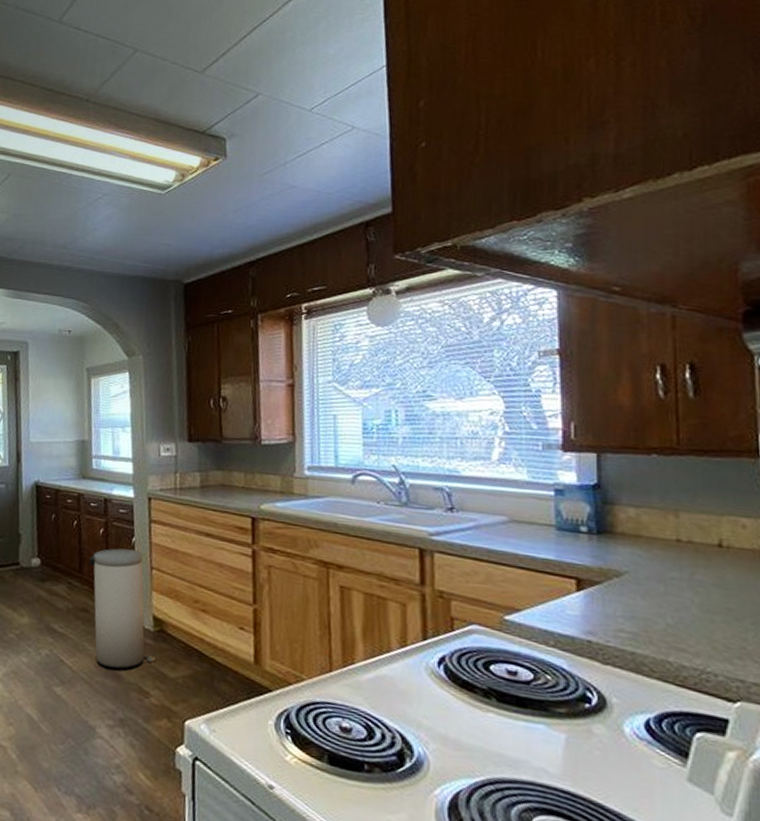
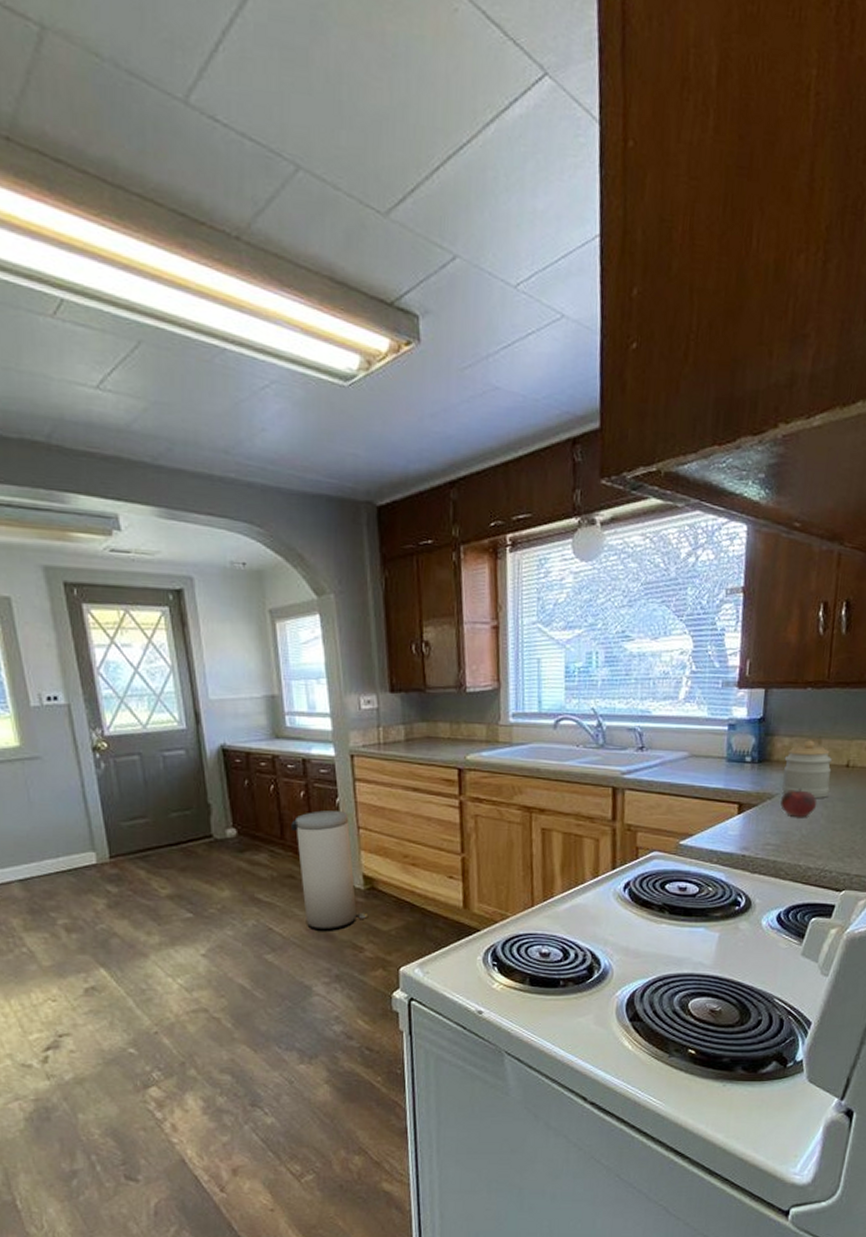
jar: none [631,512,699,582] -> present [782,740,833,799]
fruit: none [633,566,684,603] -> present [780,787,817,818]

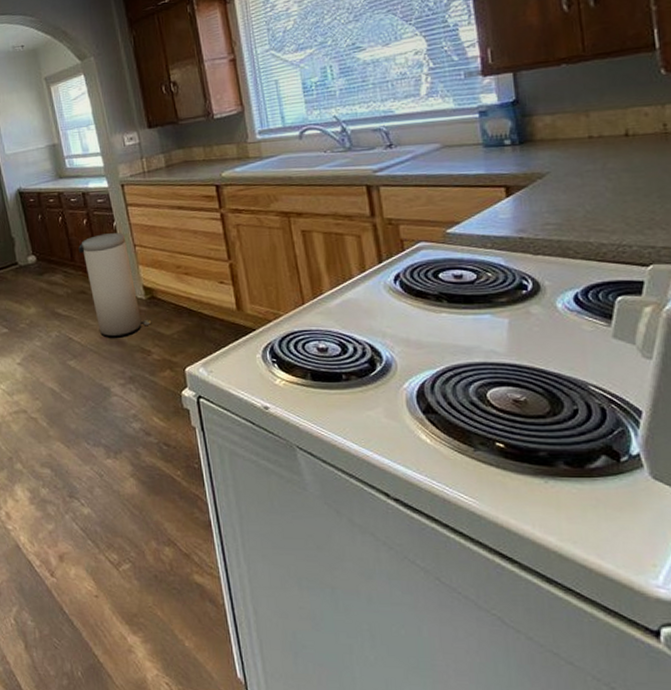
fruit: present [780,787,817,818] -> none [553,163,598,194]
jar: present [782,740,833,799] -> none [549,114,610,173]

